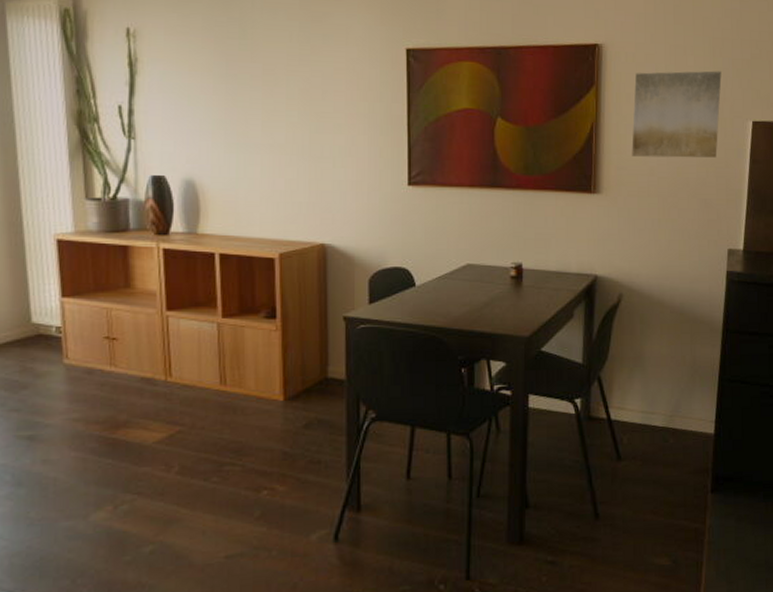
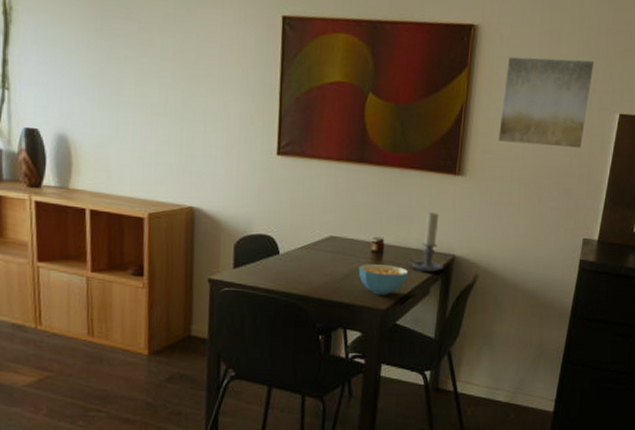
cereal bowl: none [498,290,550,322] -> present [358,264,408,296]
candle holder: none [547,232,586,294] -> present [406,211,444,272]

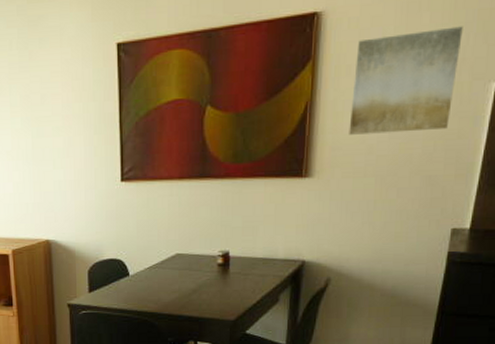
cereal bowl: present [358,264,408,296] -> none [206,276,255,307]
candle holder: present [406,211,444,272] -> none [253,218,293,280]

